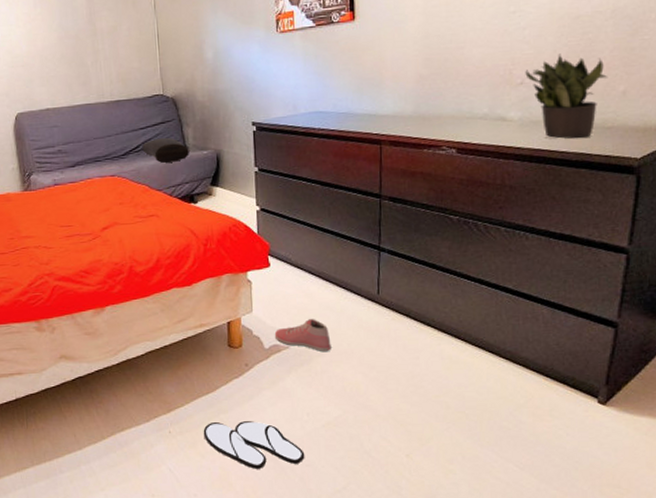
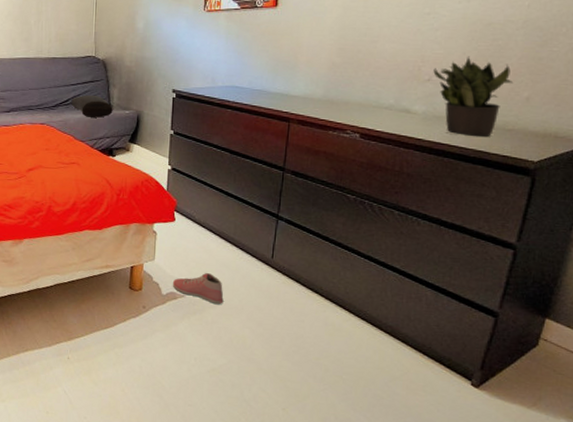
slippers: present [203,421,305,469] -> none [98,355,189,403]

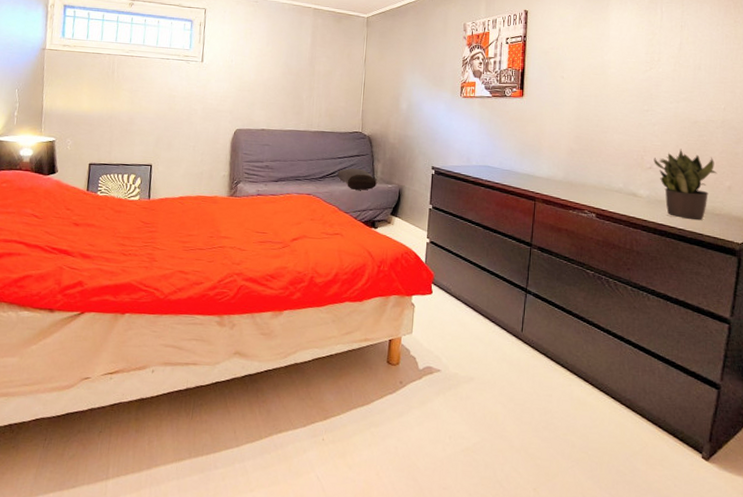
sneaker: present [172,273,224,305] -> none [428,347,477,380]

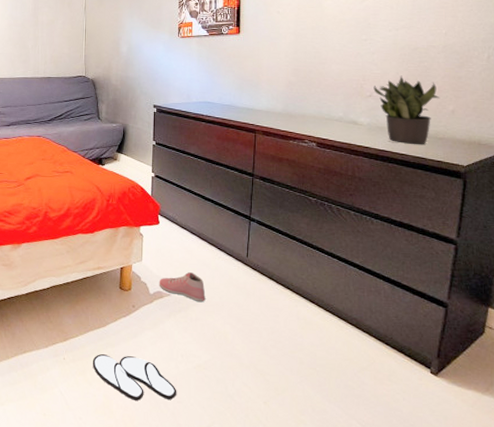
cushion: present [337,168,377,190] -> none [64,110,102,130]
slippers: none [353,435,443,487] -> present [92,354,177,401]
sneaker: none [428,347,477,380] -> present [159,272,206,303]

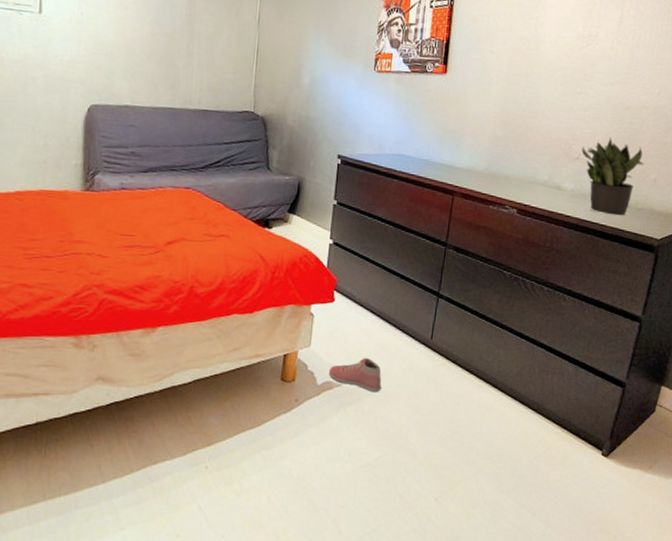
slippers: present [92,354,177,401] -> none [241,459,341,509]

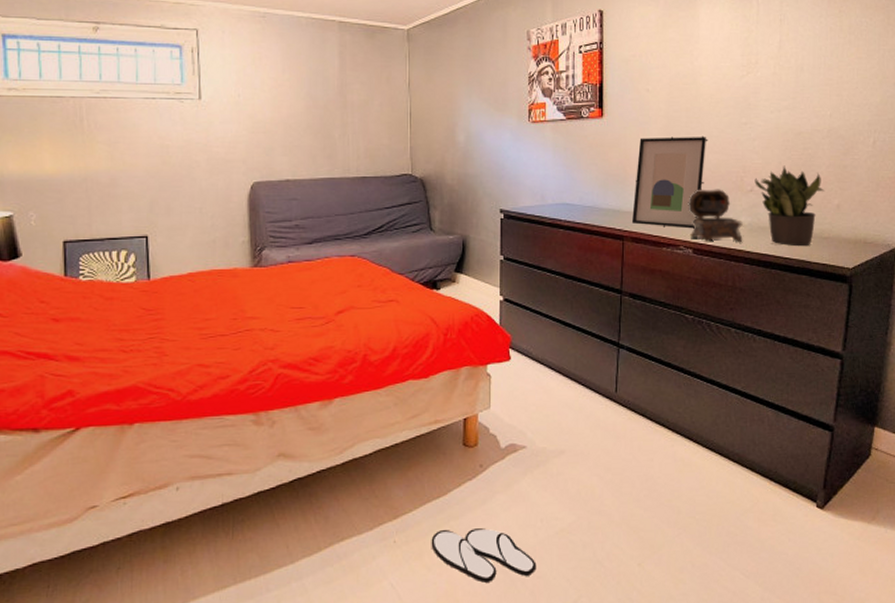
slippers: none [241,459,341,509] -> present [431,528,537,583]
sneaker: present [328,358,382,393] -> none [511,417,568,453]
picture frame: none [463,97,544,190] -> present [631,136,709,229]
jewelry box: none [517,152,566,206] -> present [688,189,743,243]

